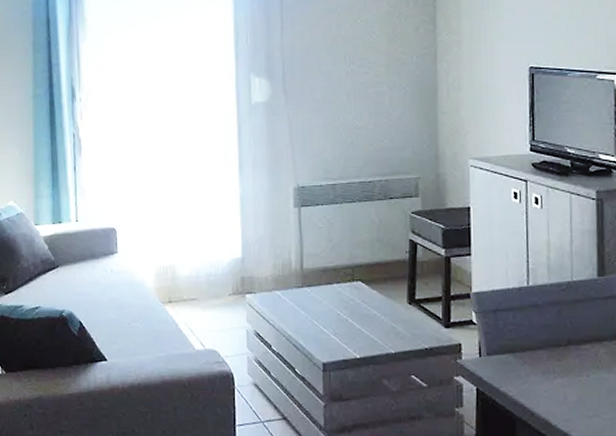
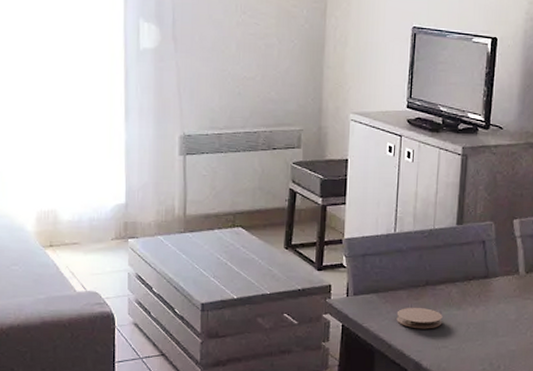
coaster: none [537,369,591,395] -> present [396,307,443,329]

